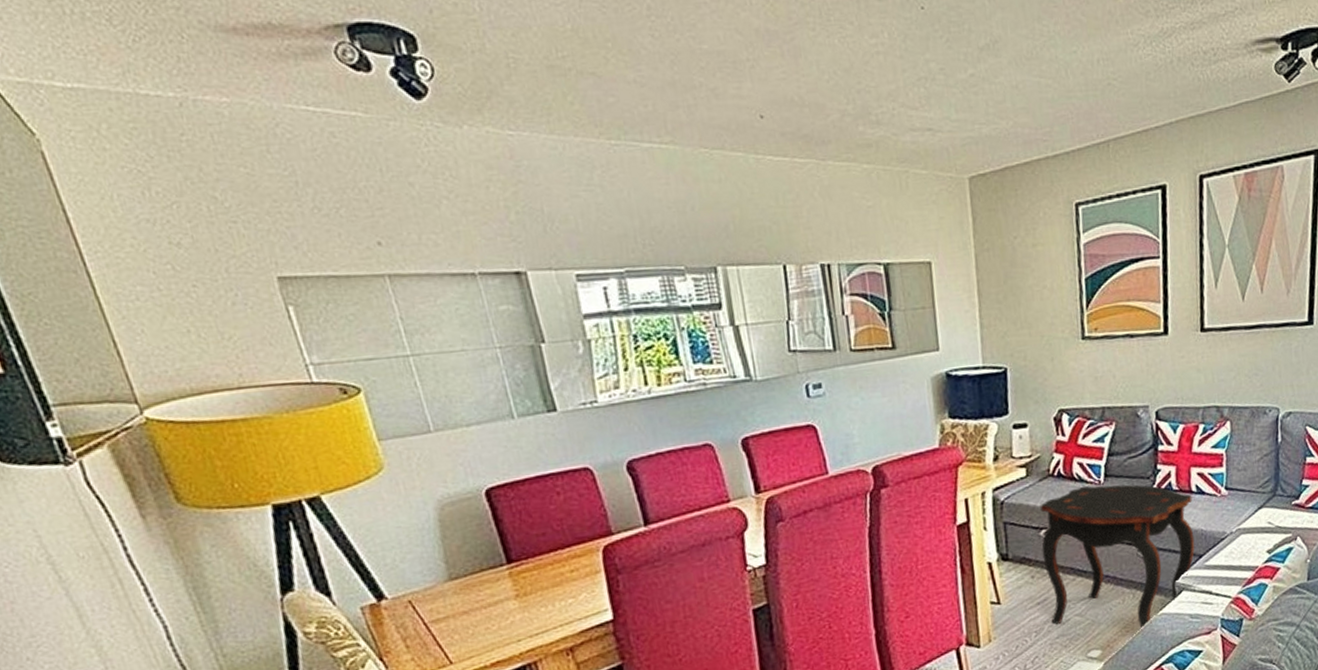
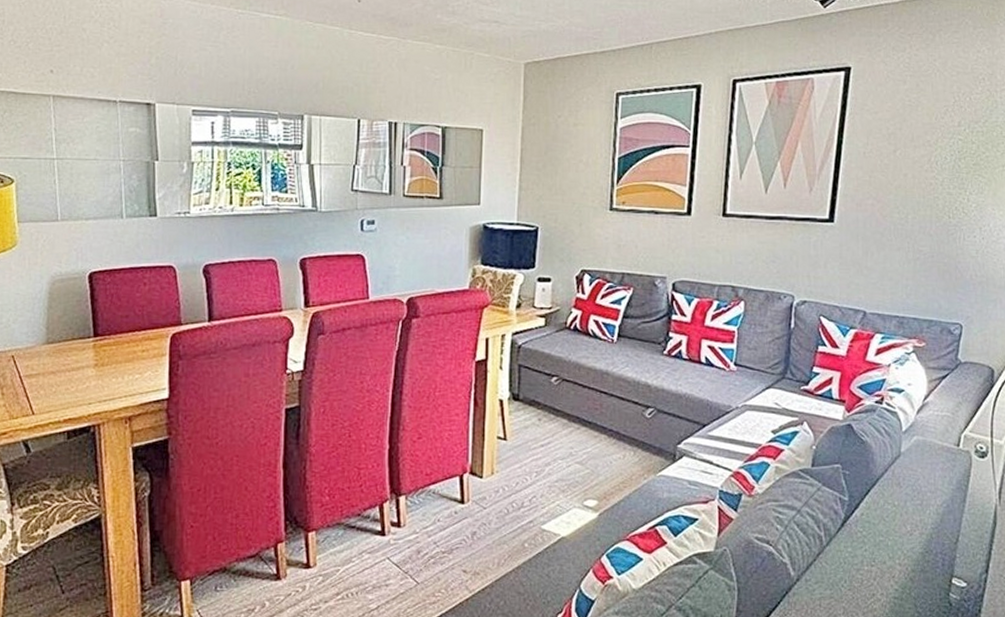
side table: present [1040,484,1195,630] -> none [551,342,701,488]

